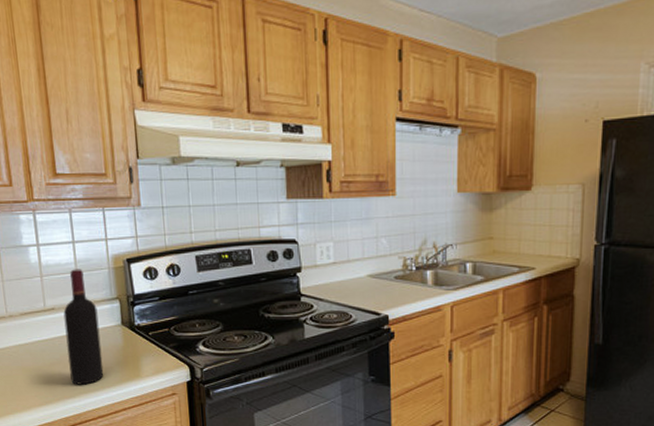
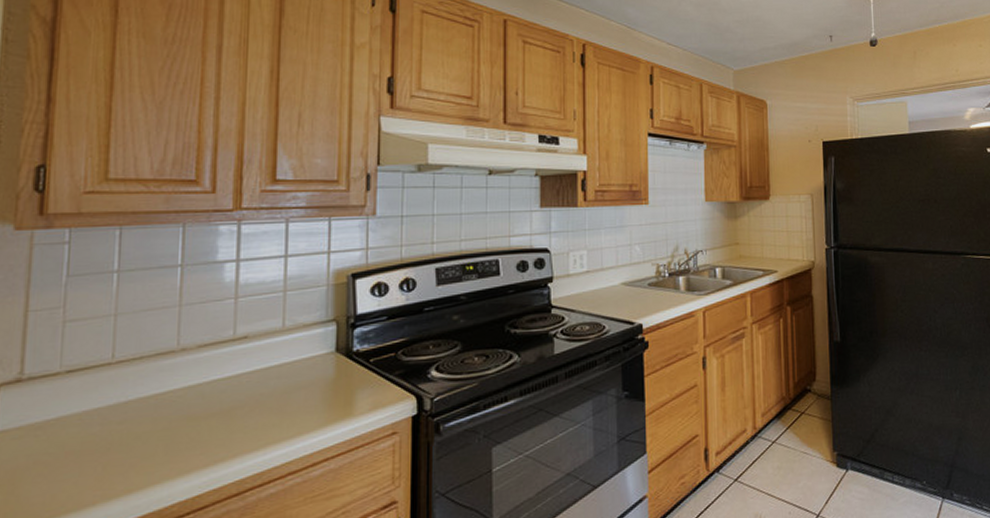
wine bottle: present [63,269,104,385] -> none [256,287,306,434]

